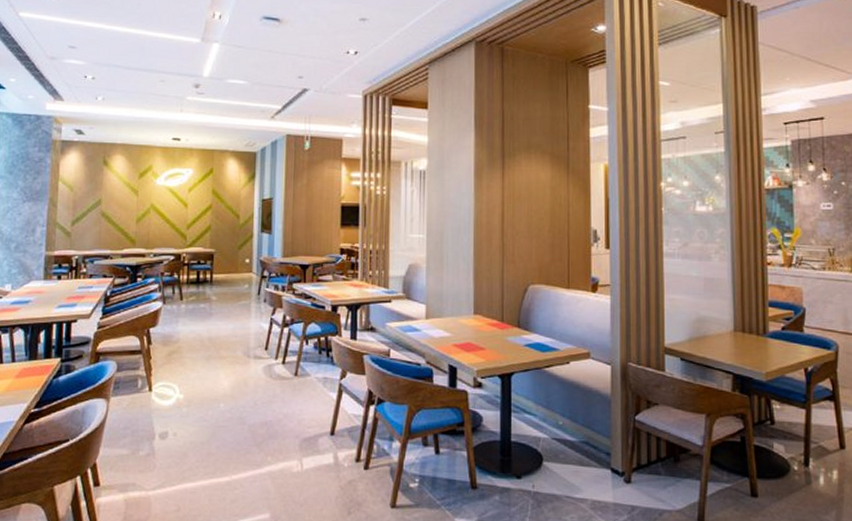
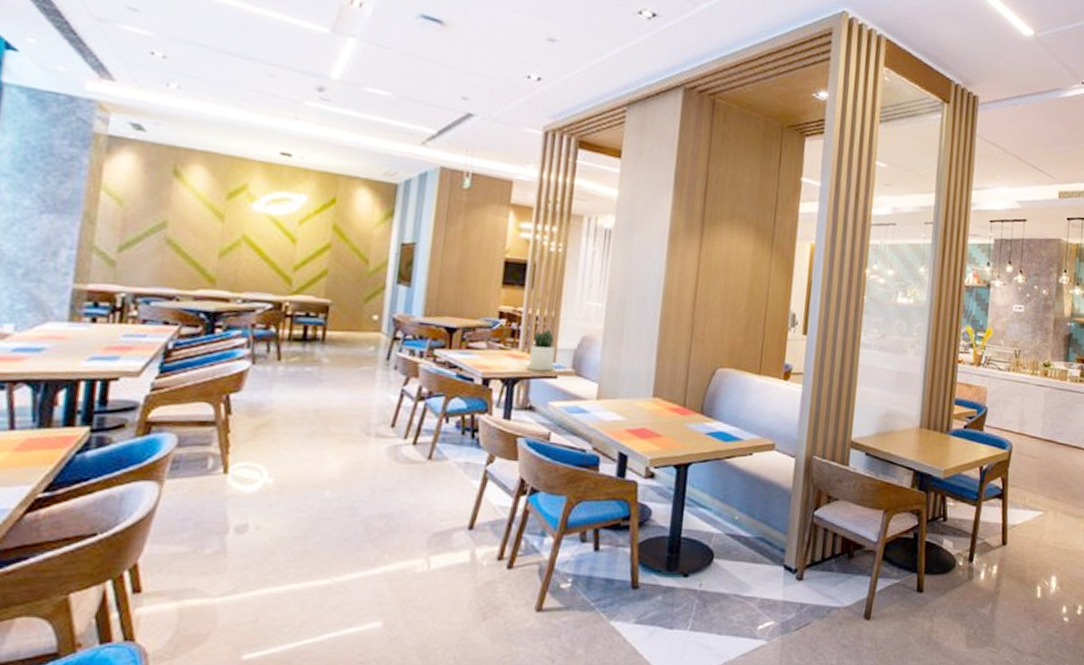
planter: none [365,260,390,297] -> present [525,328,556,372]

